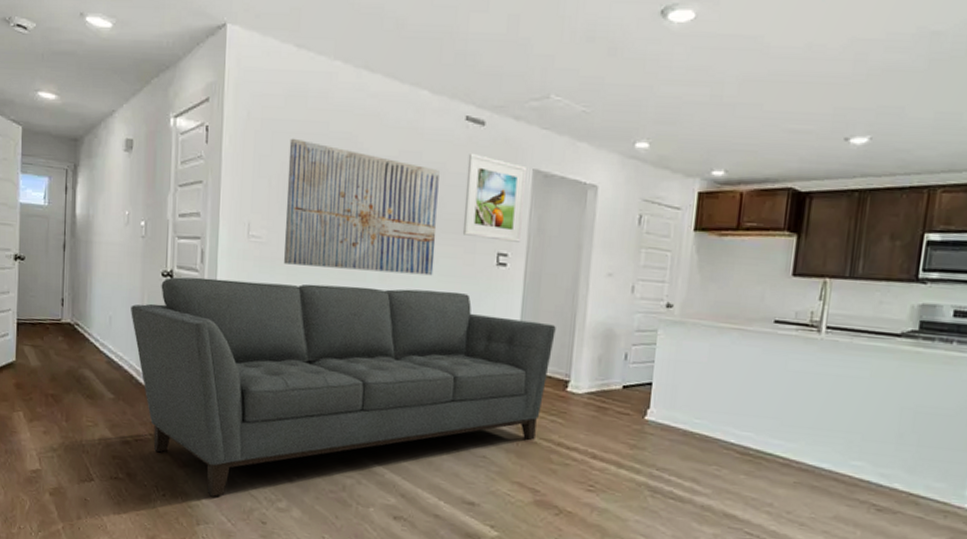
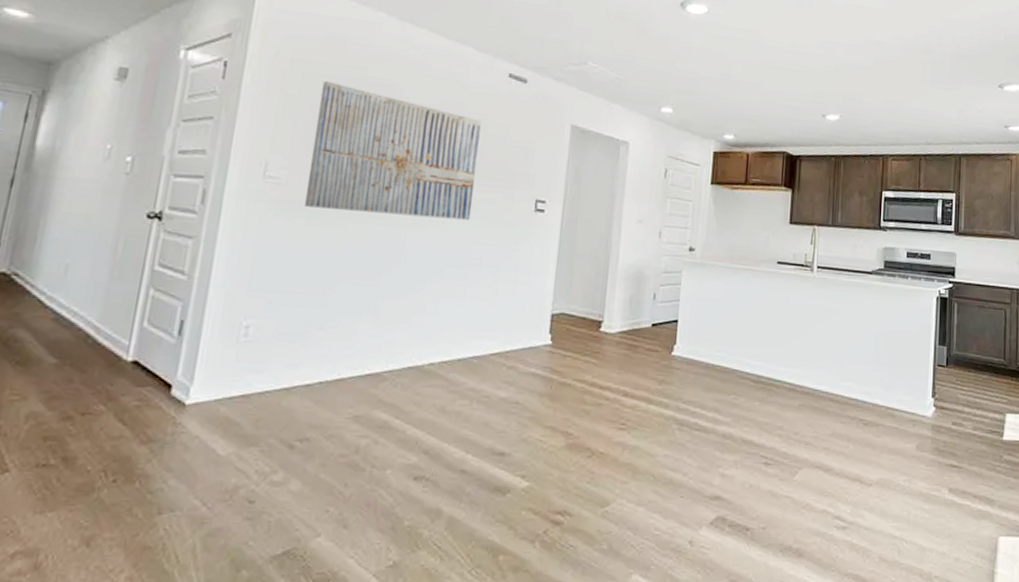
sofa: present [131,277,556,497] -> none [97,219,591,476]
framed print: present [462,152,526,242] -> none [501,106,565,190]

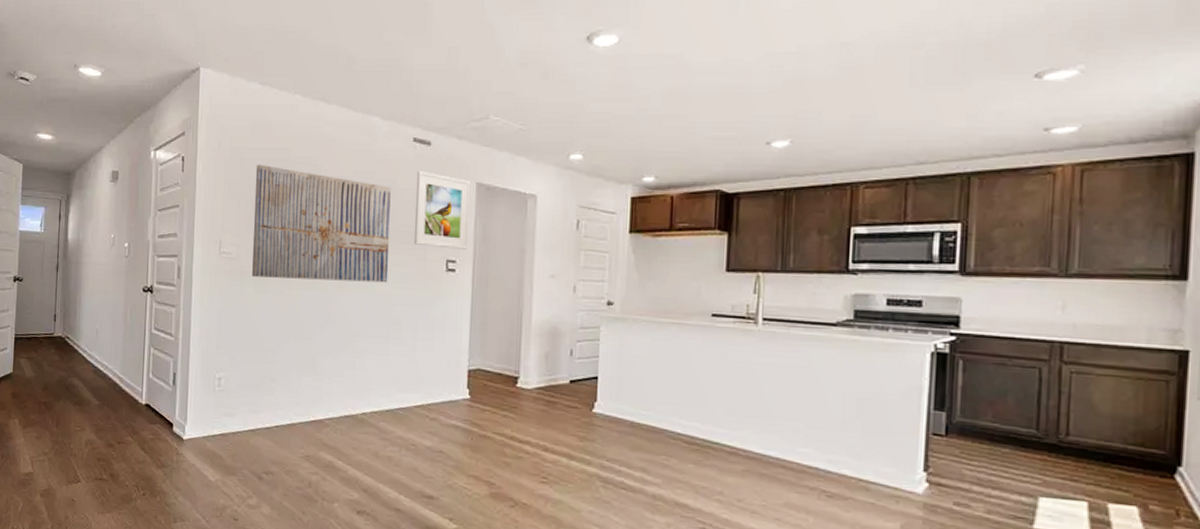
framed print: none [501,106,565,190] -> present [413,170,470,249]

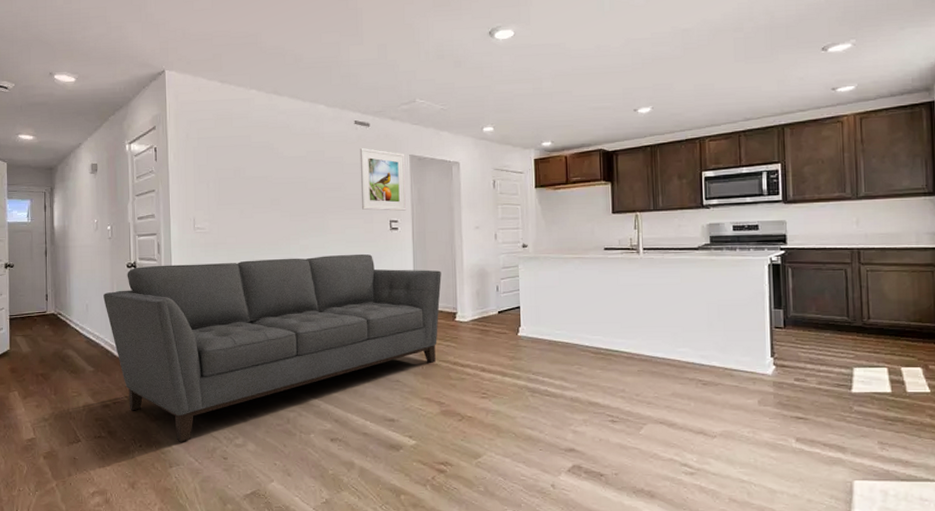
sofa: none [115,291,504,495] -> present [103,253,442,442]
wall art: present [252,164,392,283] -> none [221,150,342,247]

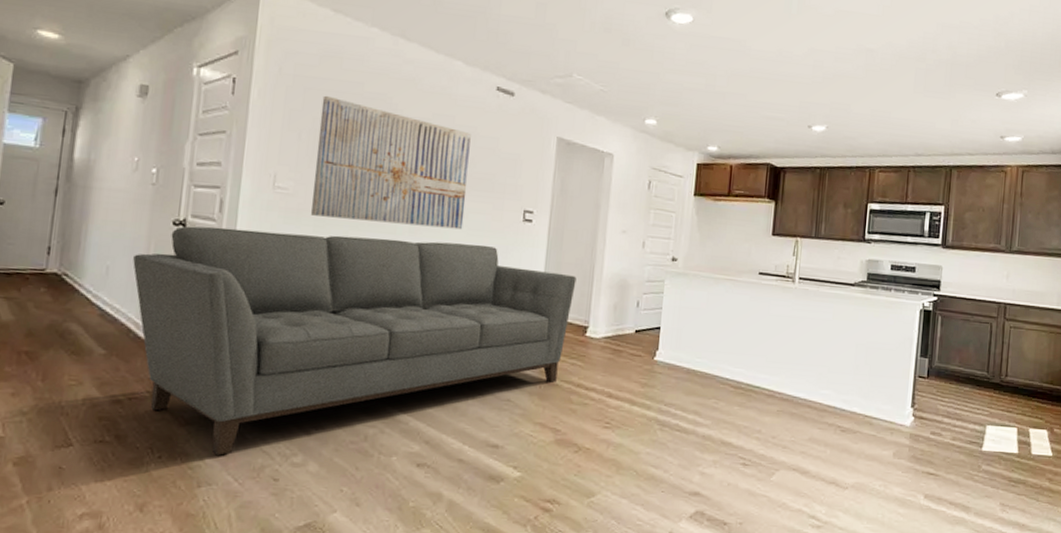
wall art: none [221,150,342,247] -> present [311,95,471,230]
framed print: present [359,147,406,211] -> none [491,119,551,201]

